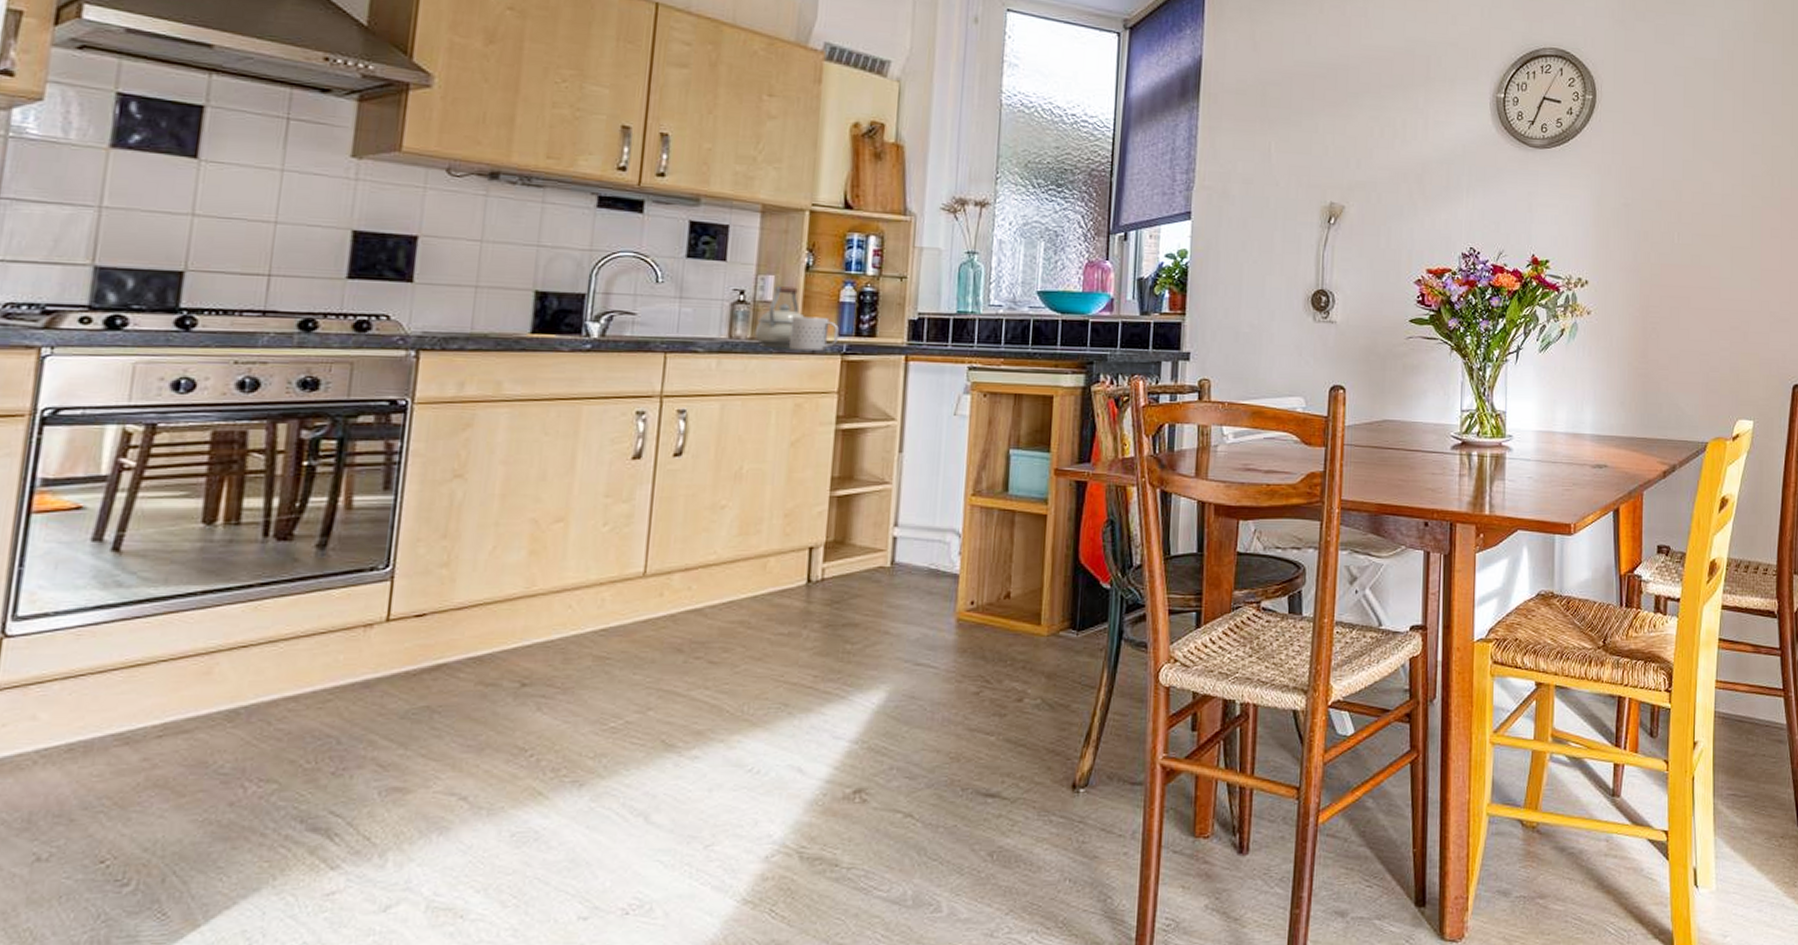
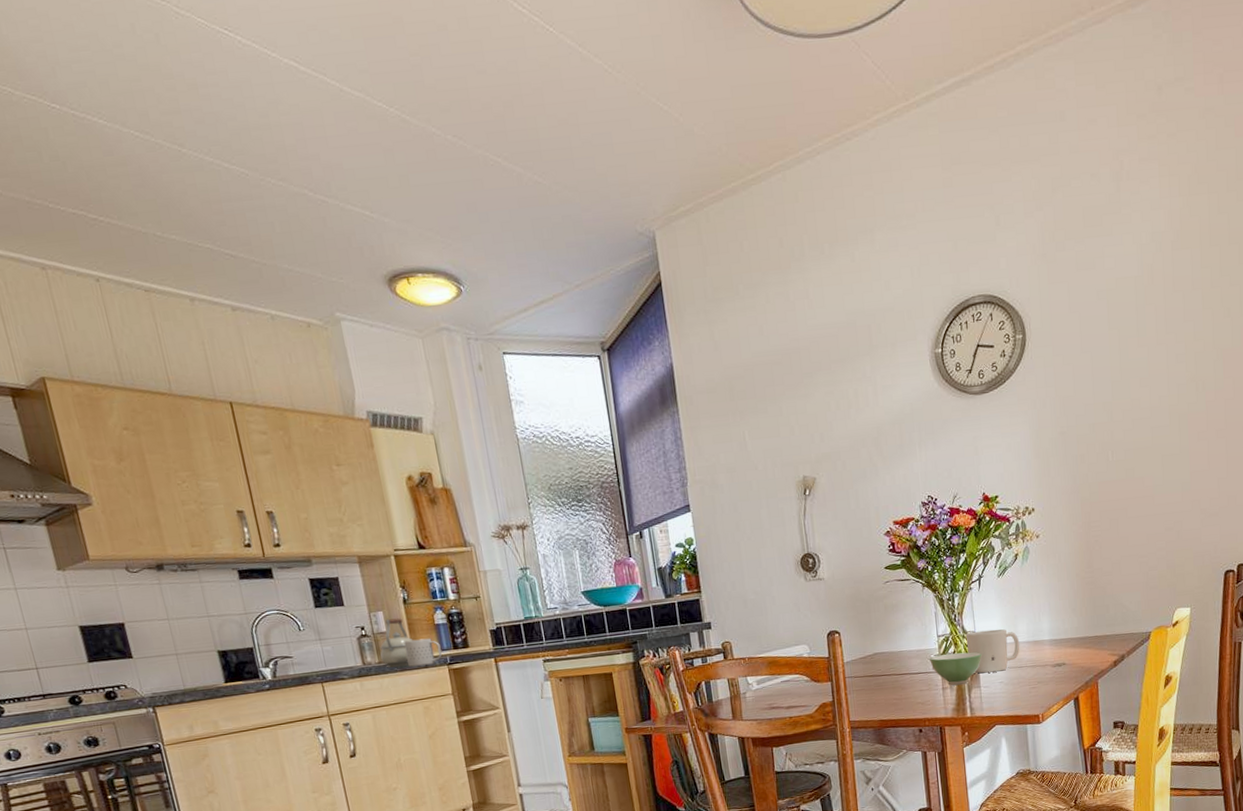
bowl: none [1447,434,1512,474] -> present [929,652,983,686]
mug: none [1494,411,1557,464] -> present [965,629,1020,674]

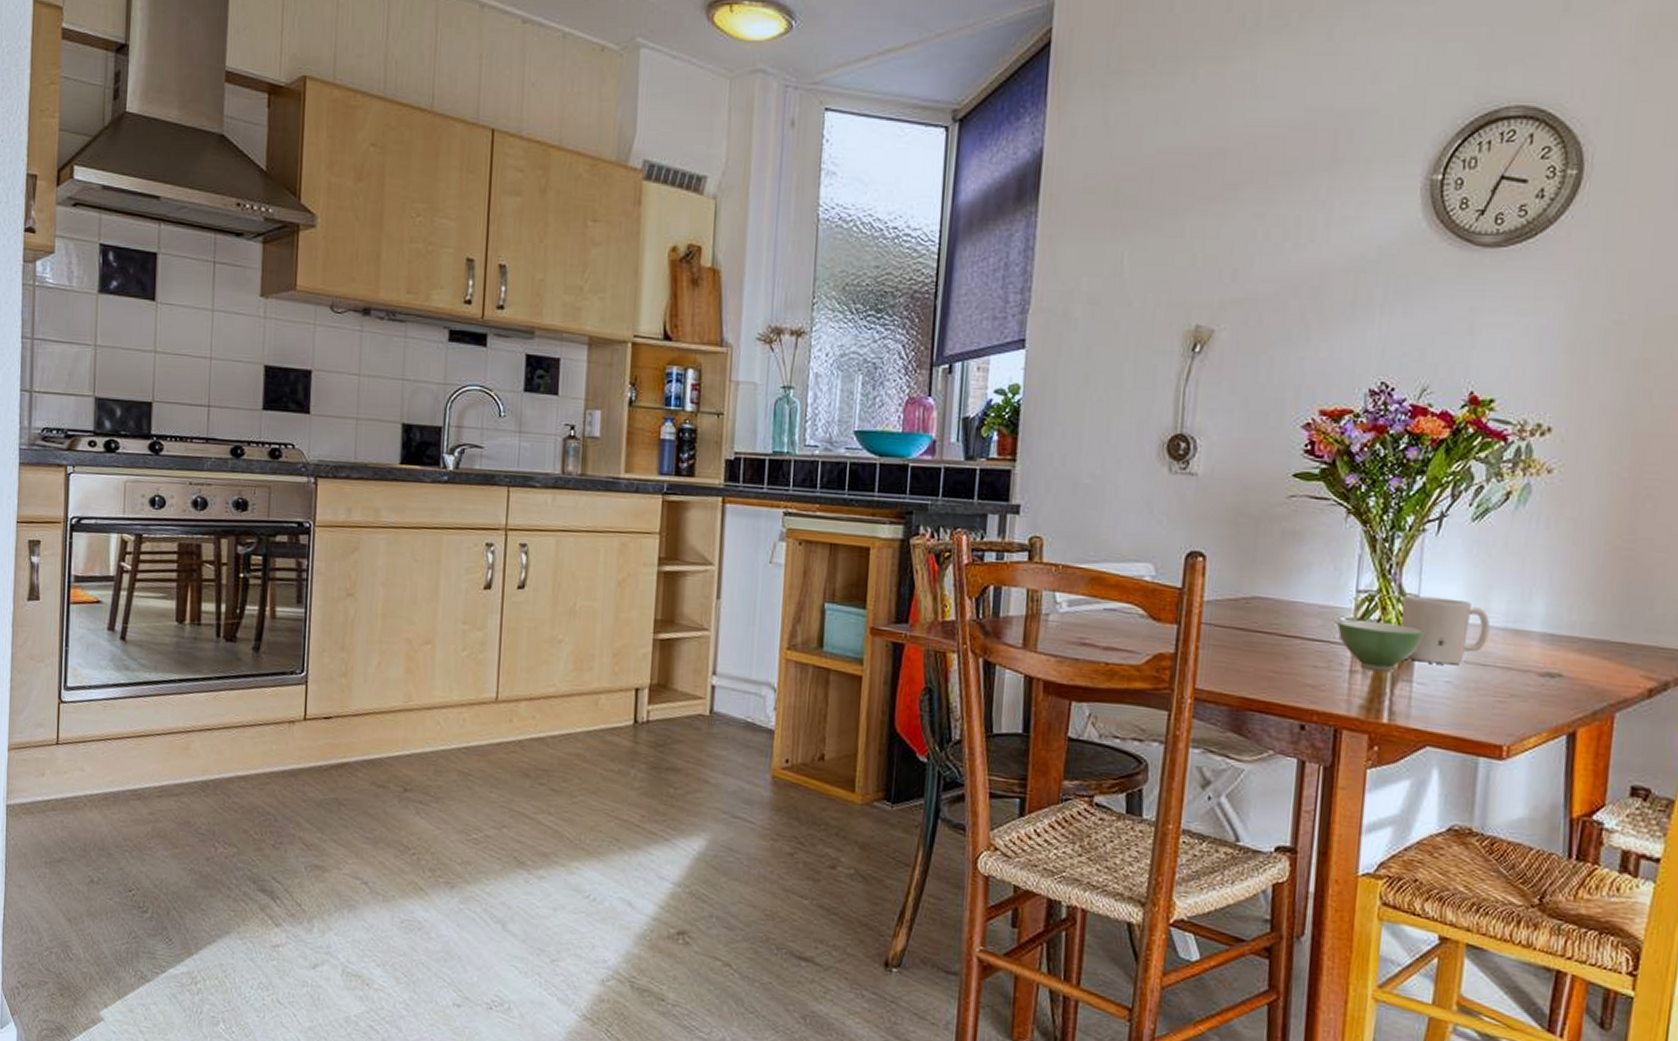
kettle: present [379,618,414,669] -> none [584,420,629,487]
mug: present [404,638,442,667] -> none [615,453,660,490]

